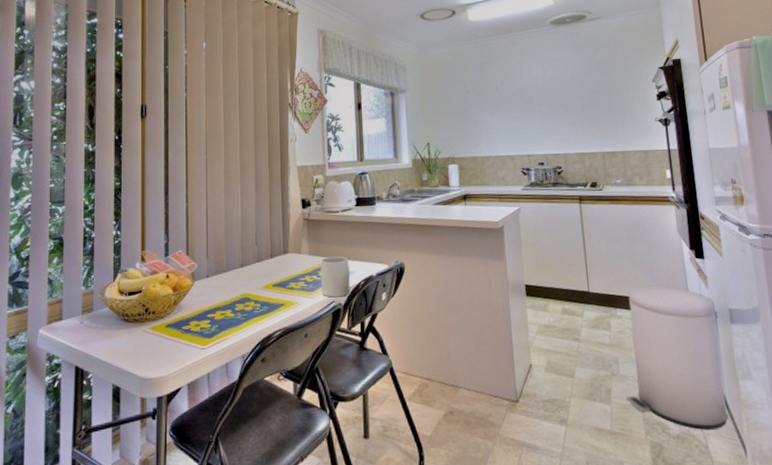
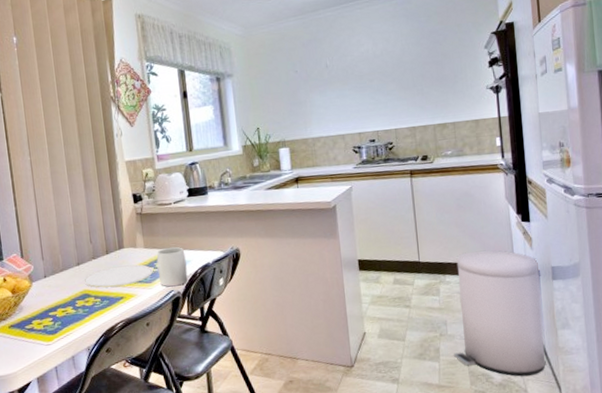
plate: none [245,270,316,293] -> present [83,264,153,288]

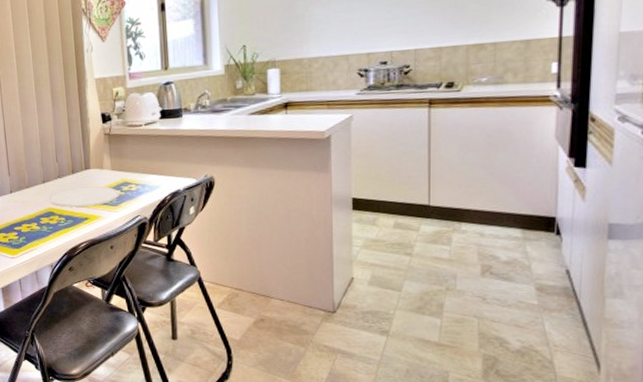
mug: present [156,247,188,287] -> none [123,170,156,212]
pedal bin: present [453,250,546,376] -> none [460,198,593,346]

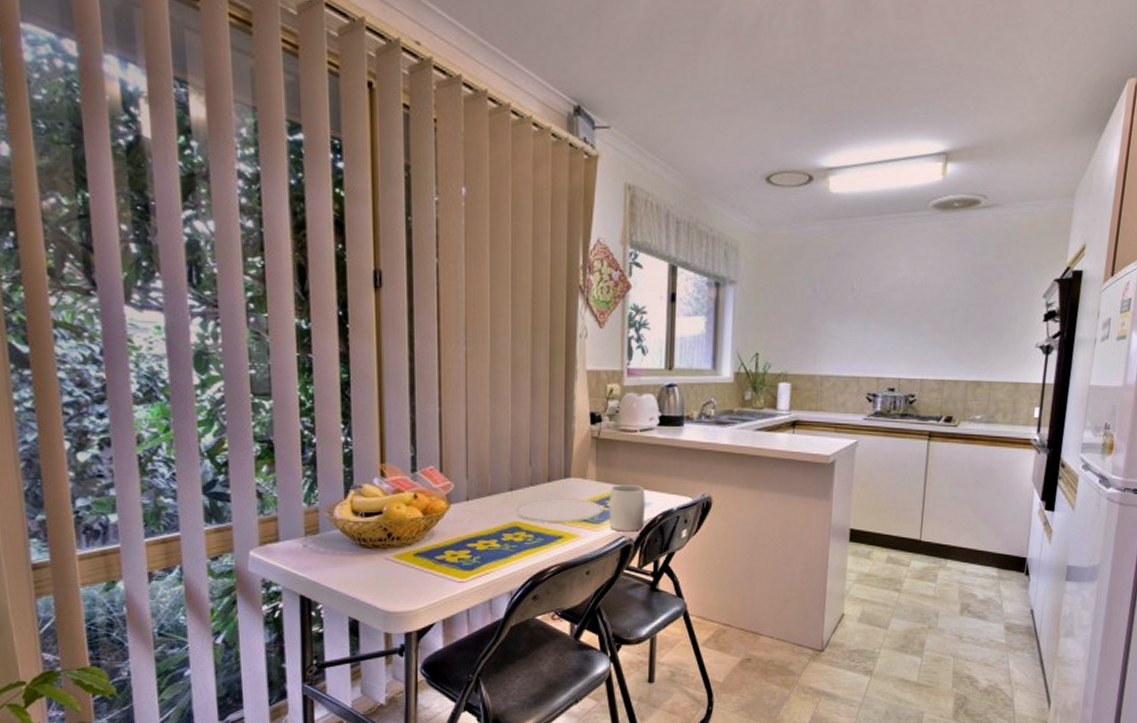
mug: none [123,170,156,212] -> present [608,483,645,532]

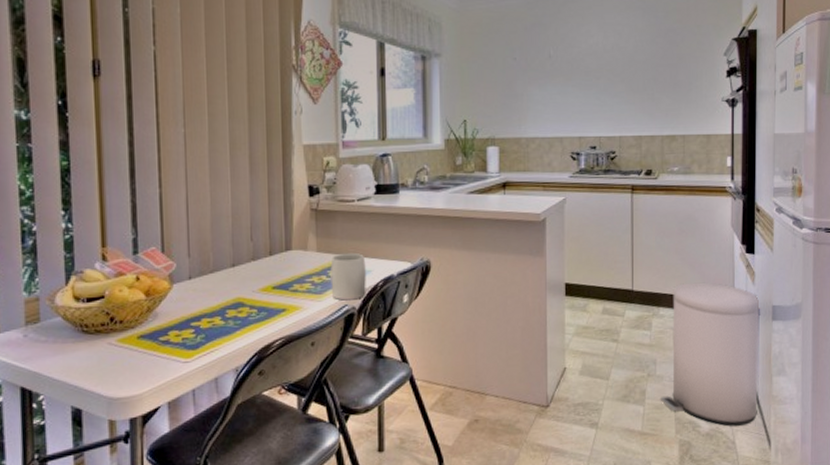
plate: present [515,497,603,522] -> none [238,270,325,296]
pedal bin: none [939,537,1055,684] -> present [660,282,761,426]

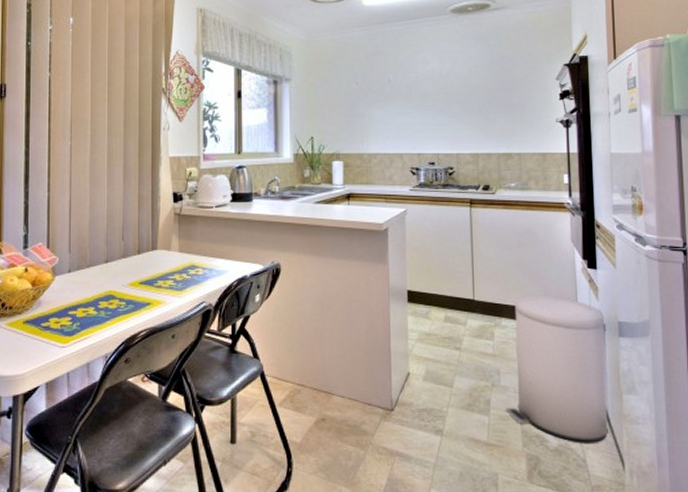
mug: present [330,252,366,301] -> none [190,254,222,298]

